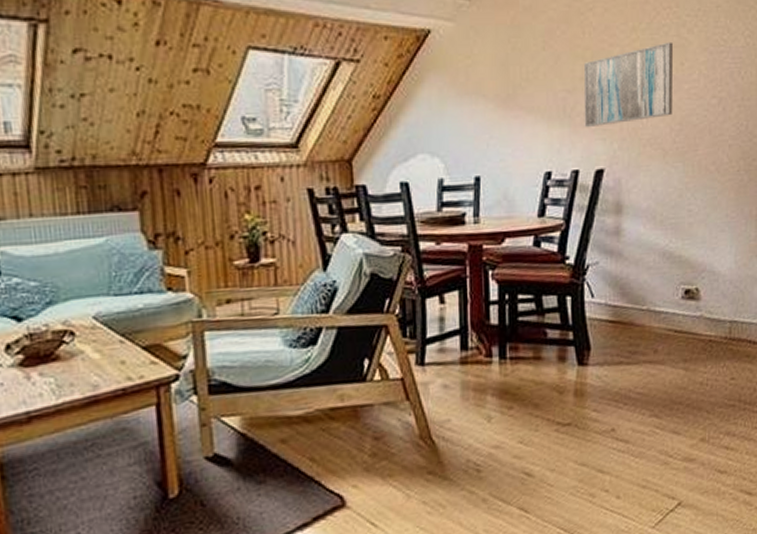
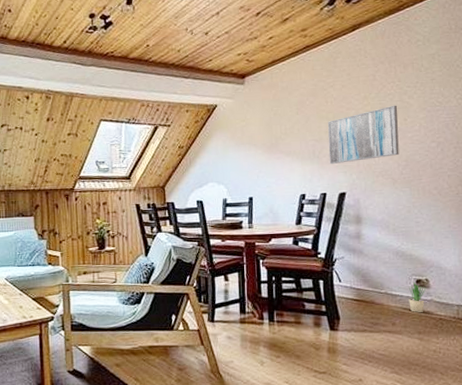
potted plant: none [675,293,696,334] -> present [409,282,426,312]

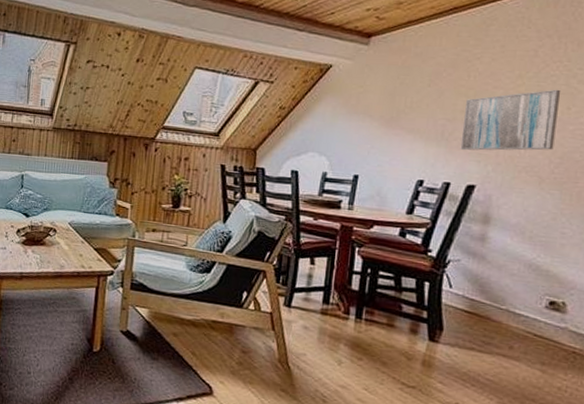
potted plant: present [409,282,426,312] -> none [535,303,562,340]

